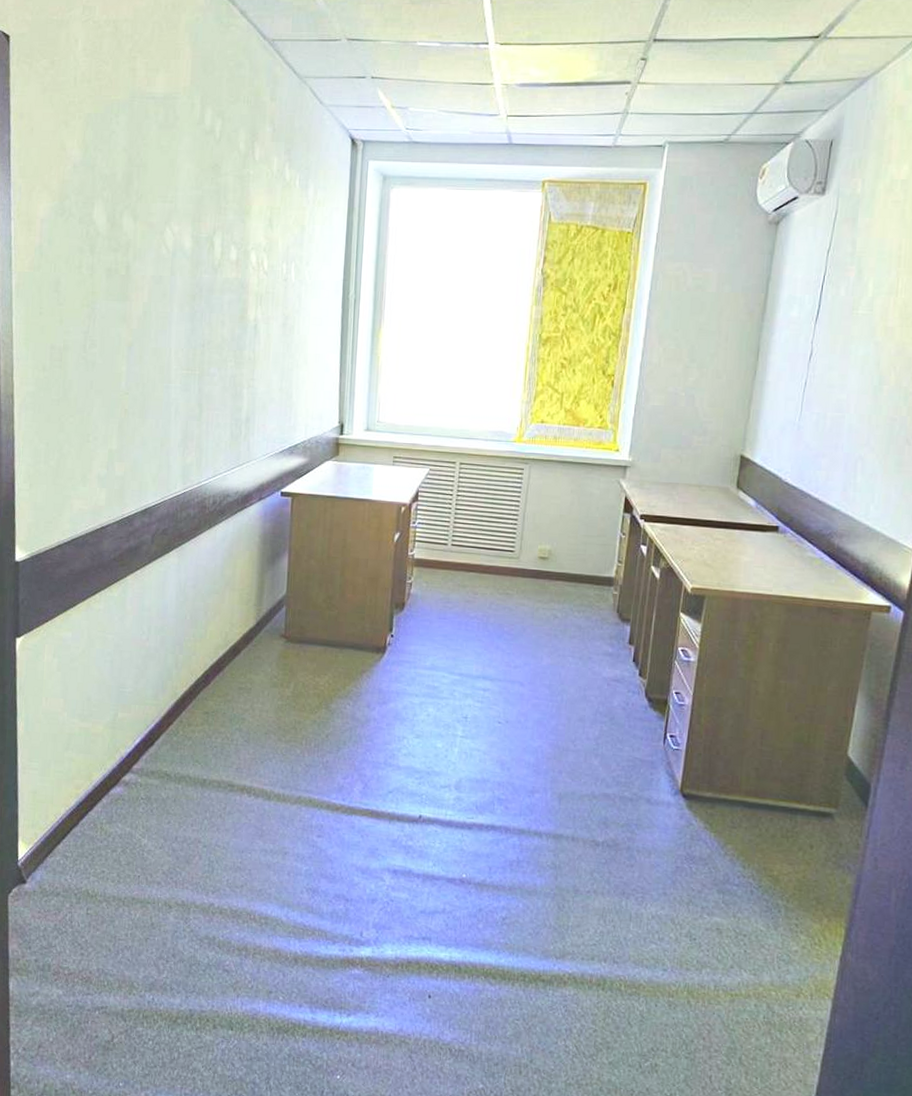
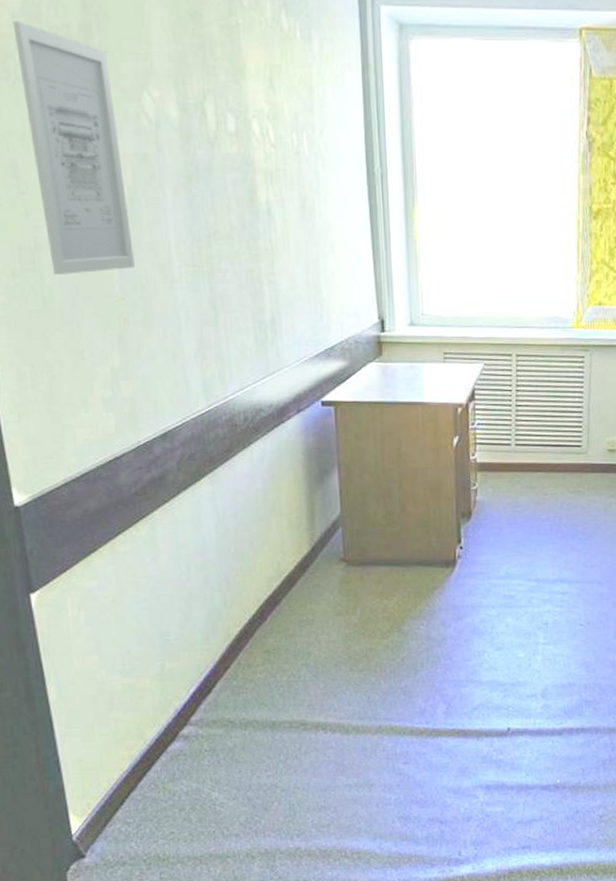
wall art: none [73,171,142,371] -> present [12,21,135,275]

